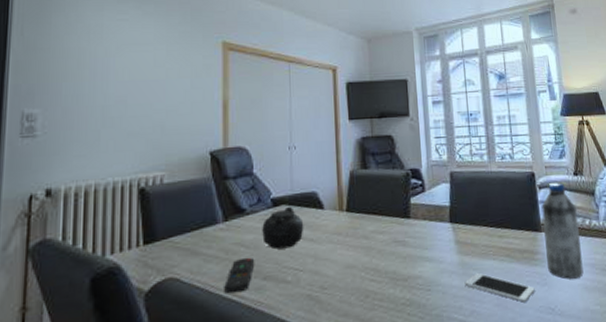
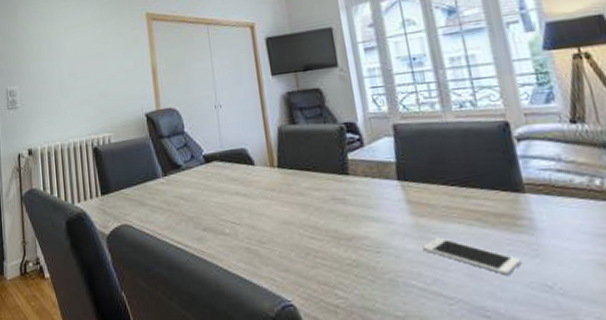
remote control: present [224,258,255,294] -> none [169,210,194,242]
teapot: present [259,206,304,250] -> none [194,162,237,203]
water bottle: present [541,183,584,279] -> none [522,133,596,252]

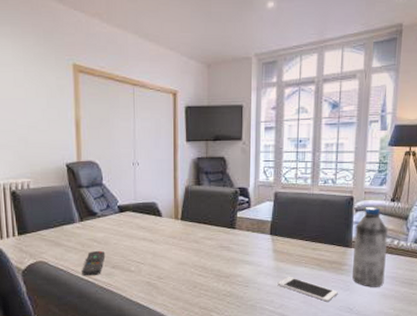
remote control: none [169,210,194,242] -> present [82,251,106,276]
water bottle: none [522,133,596,252] -> present [352,207,388,287]

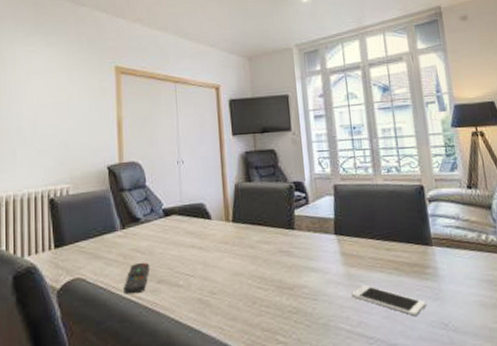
water bottle: present [352,207,388,287] -> none [432,196,480,295]

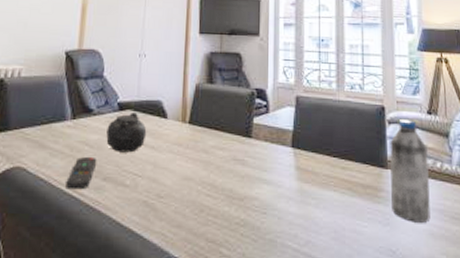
teapot: none [152,216,194,256] -> present [105,111,147,153]
cell phone: present [351,284,426,316] -> none [302,202,376,240]
water bottle: none [432,196,480,295] -> present [390,120,431,223]

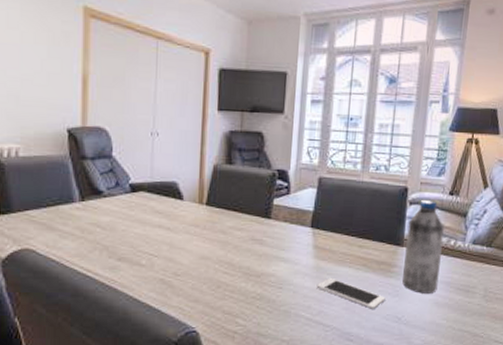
remote control: present [66,157,97,190] -> none [79,239,111,270]
teapot: present [105,111,147,153] -> none [116,193,162,234]
cell phone: none [302,202,376,240] -> present [316,277,386,309]

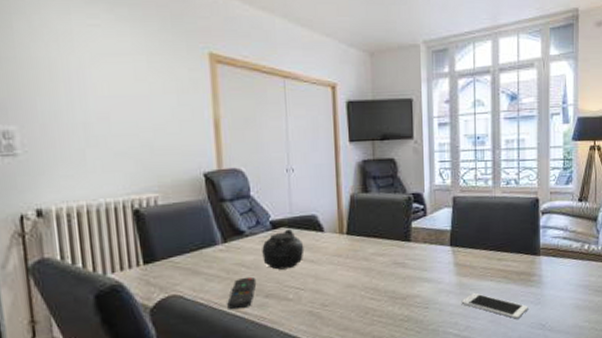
remote control: none [79,239,111,270] -> present [227,278,257,310]
teapot: none [116,193,162,234] -> present [258,228,305,270]
water bottle: present [402,200,444,294] -> none [543,208,577,299]

